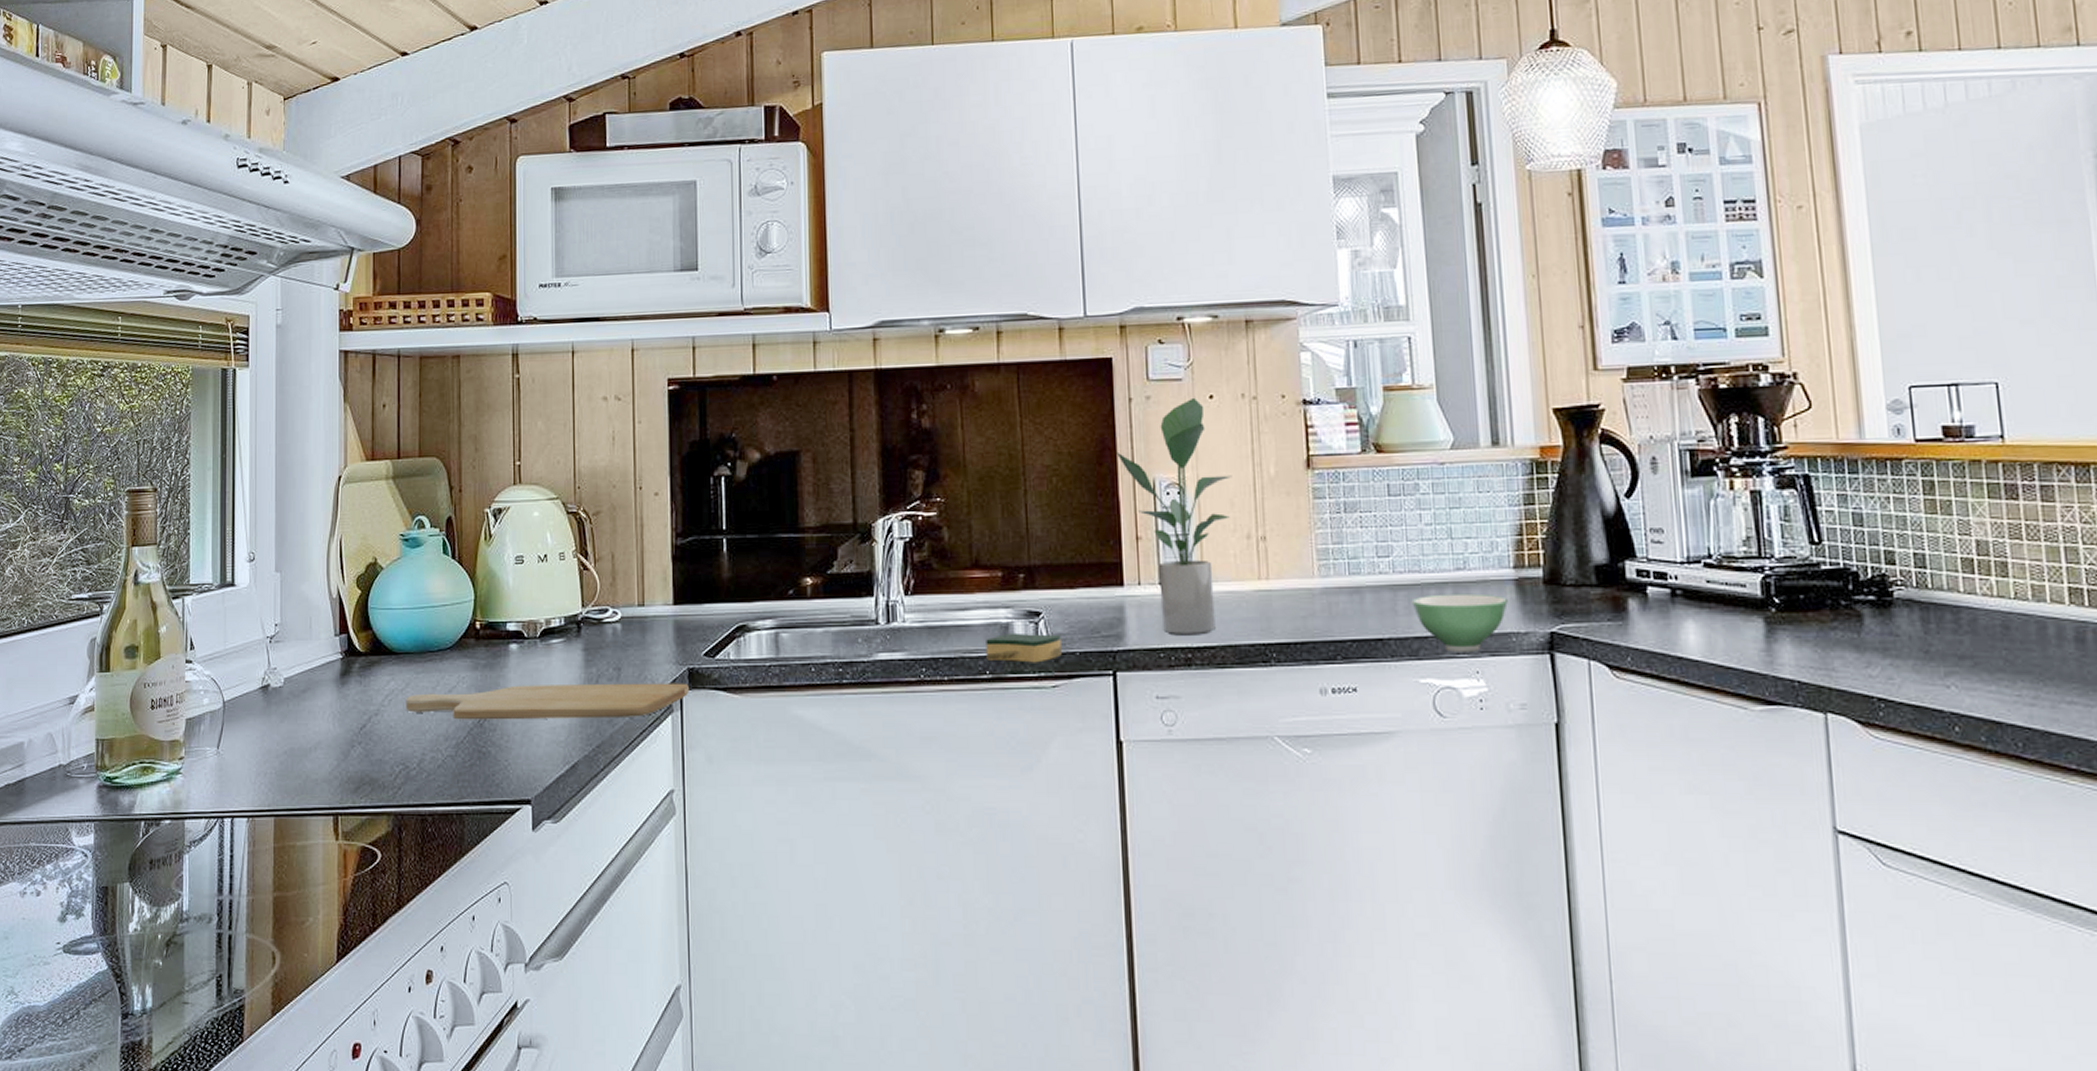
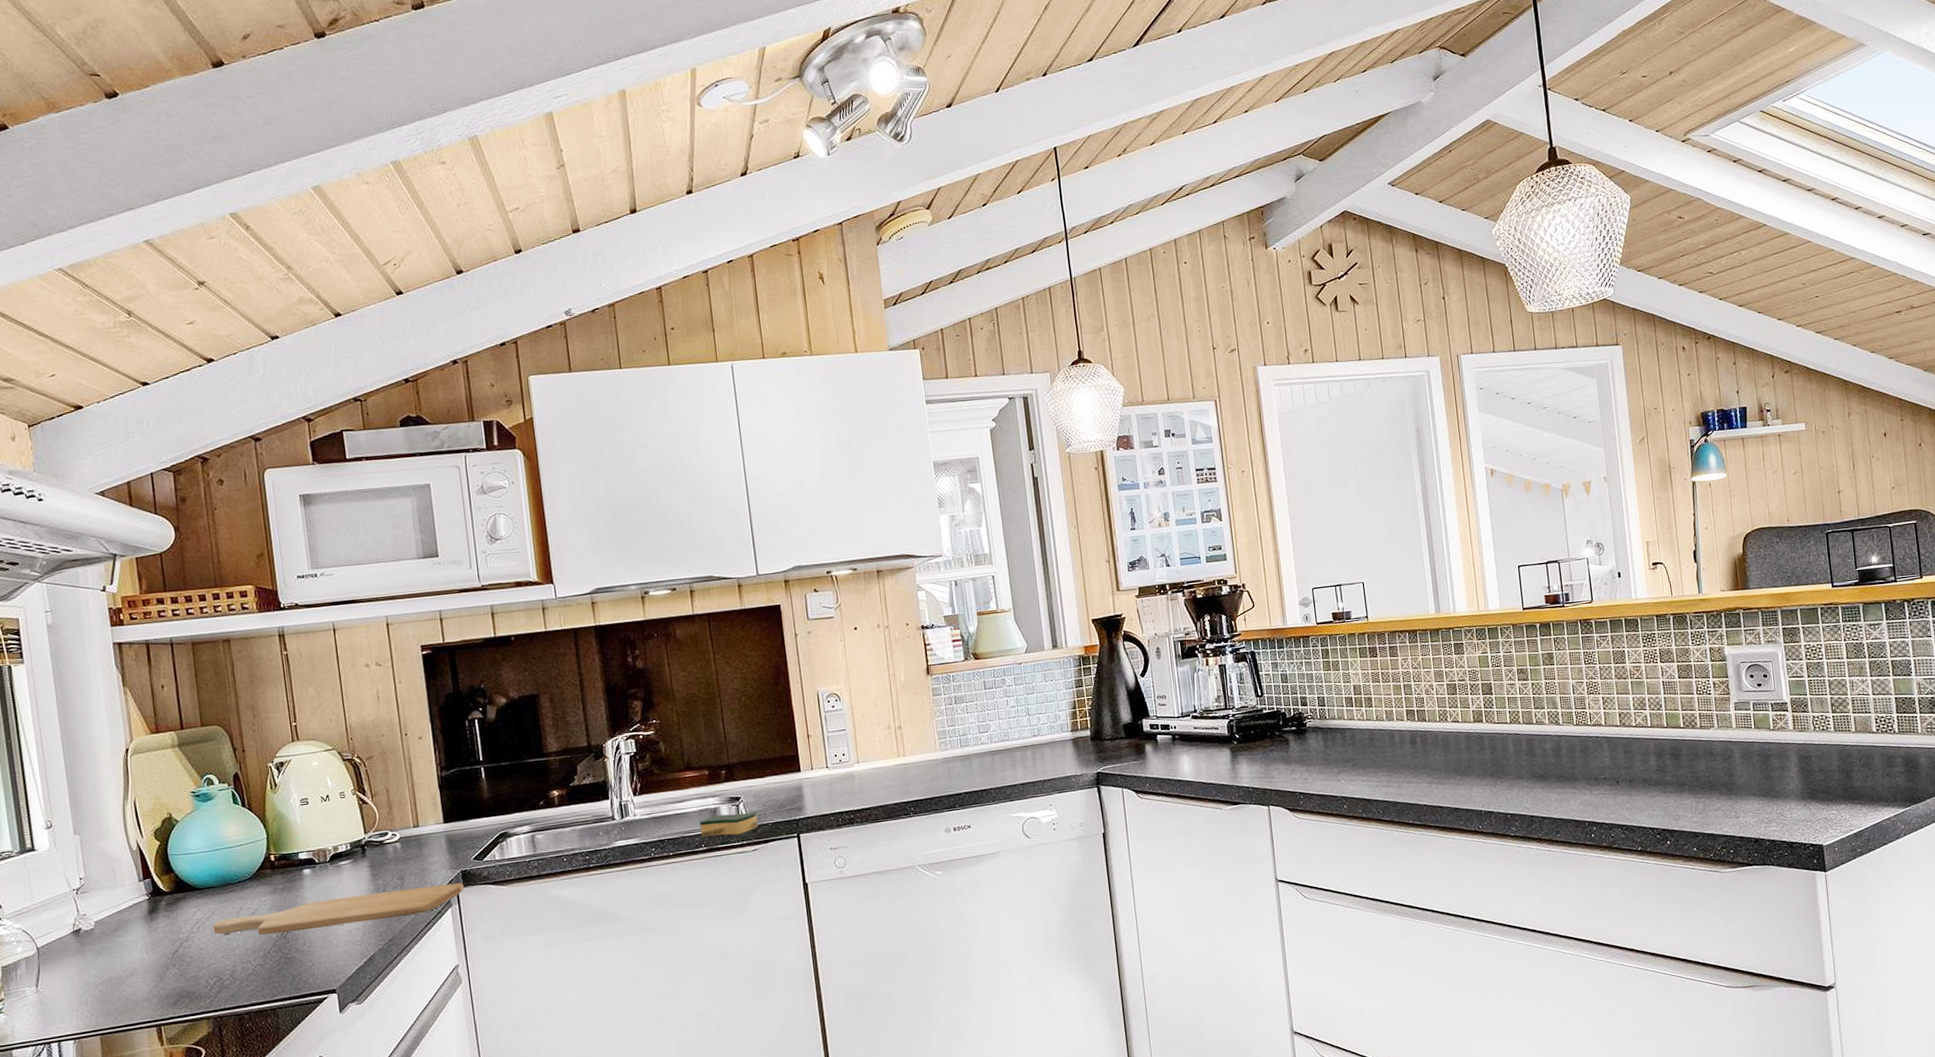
potted plant: present [1116,397,1232,637] -> none [788,630,875,804]
bowl: present [1411,593,1508,653] -> none [1004,751,1068,794]

